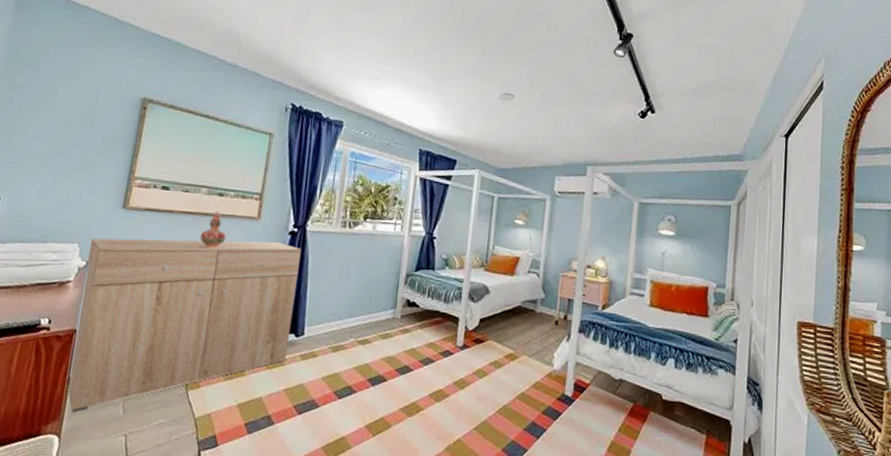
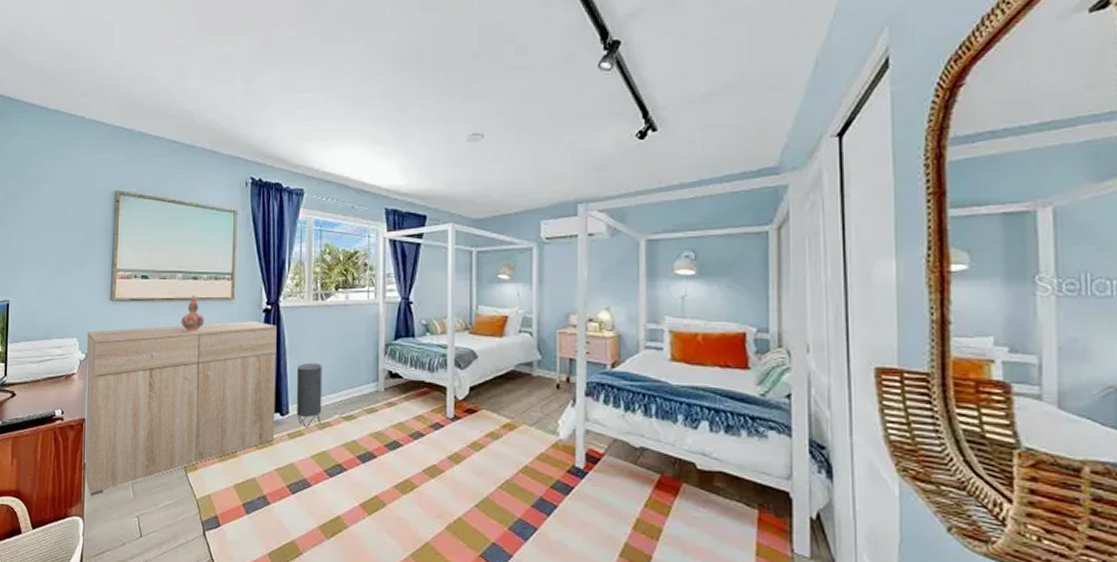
speaker: none [311,286,343,350] -> present [296,362,322,428]

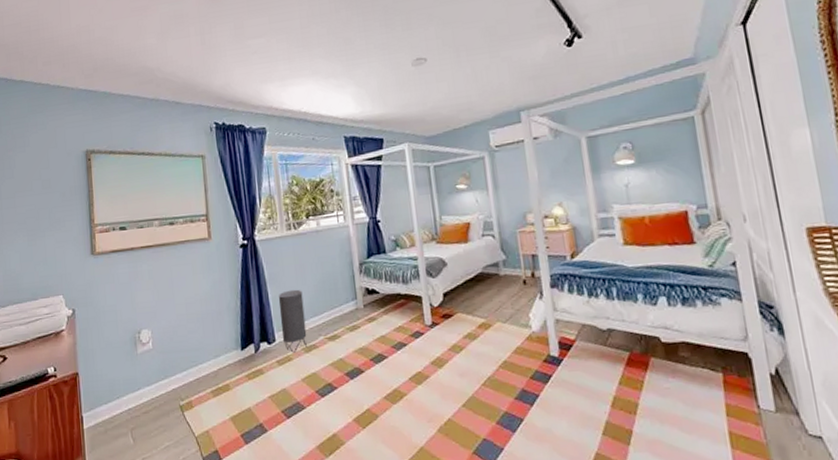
dresser: present [83,321,277,497] -> none [72,257,264,448]
decorative vase: present [181,294,205,333] -> none [162,239,185,276]

